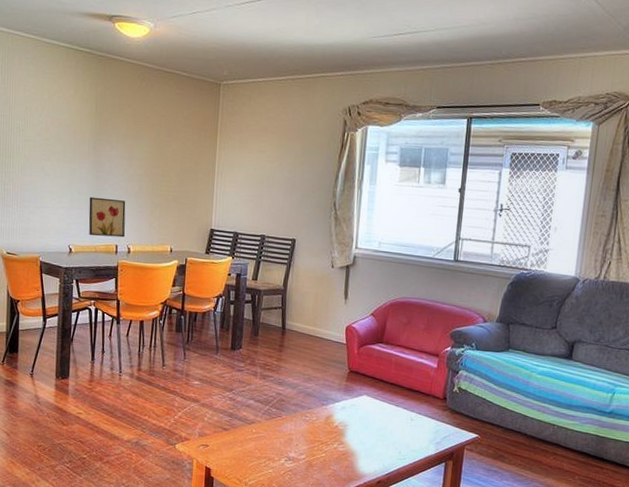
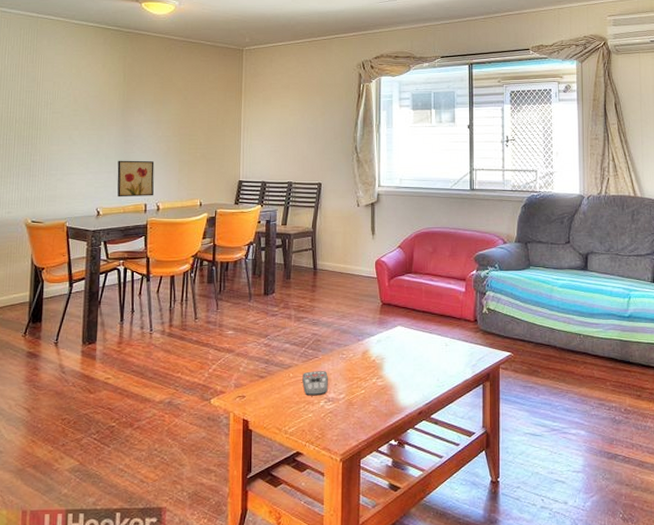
remote control: none [264,429,290,454] -> present [302,371,328,396]

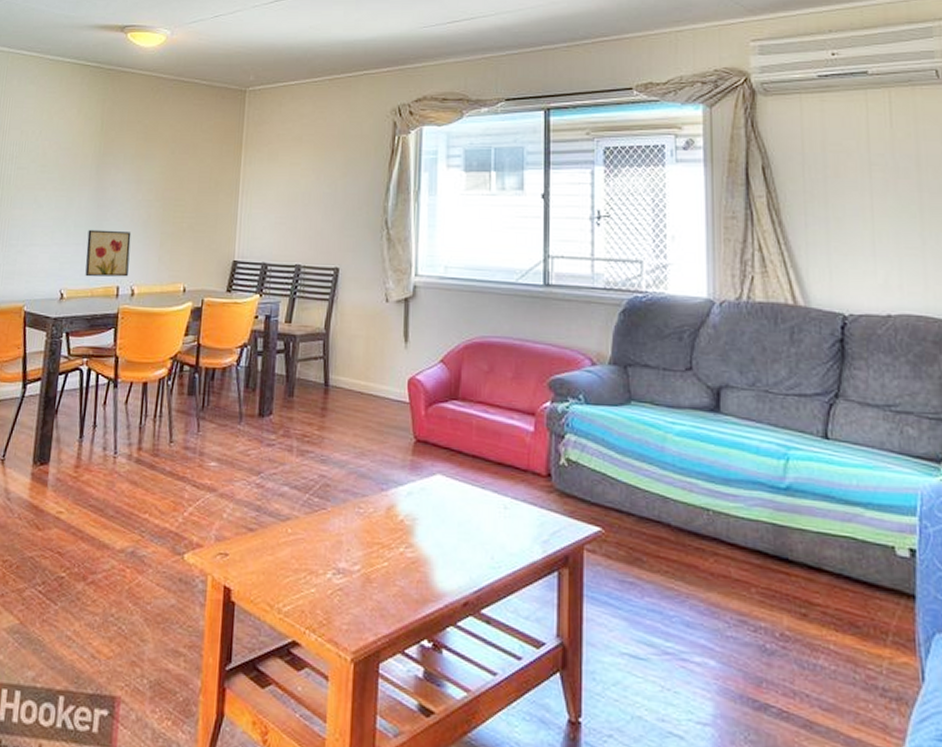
remote control: present [302,371,328,396] -> none [304,527,339,564]

